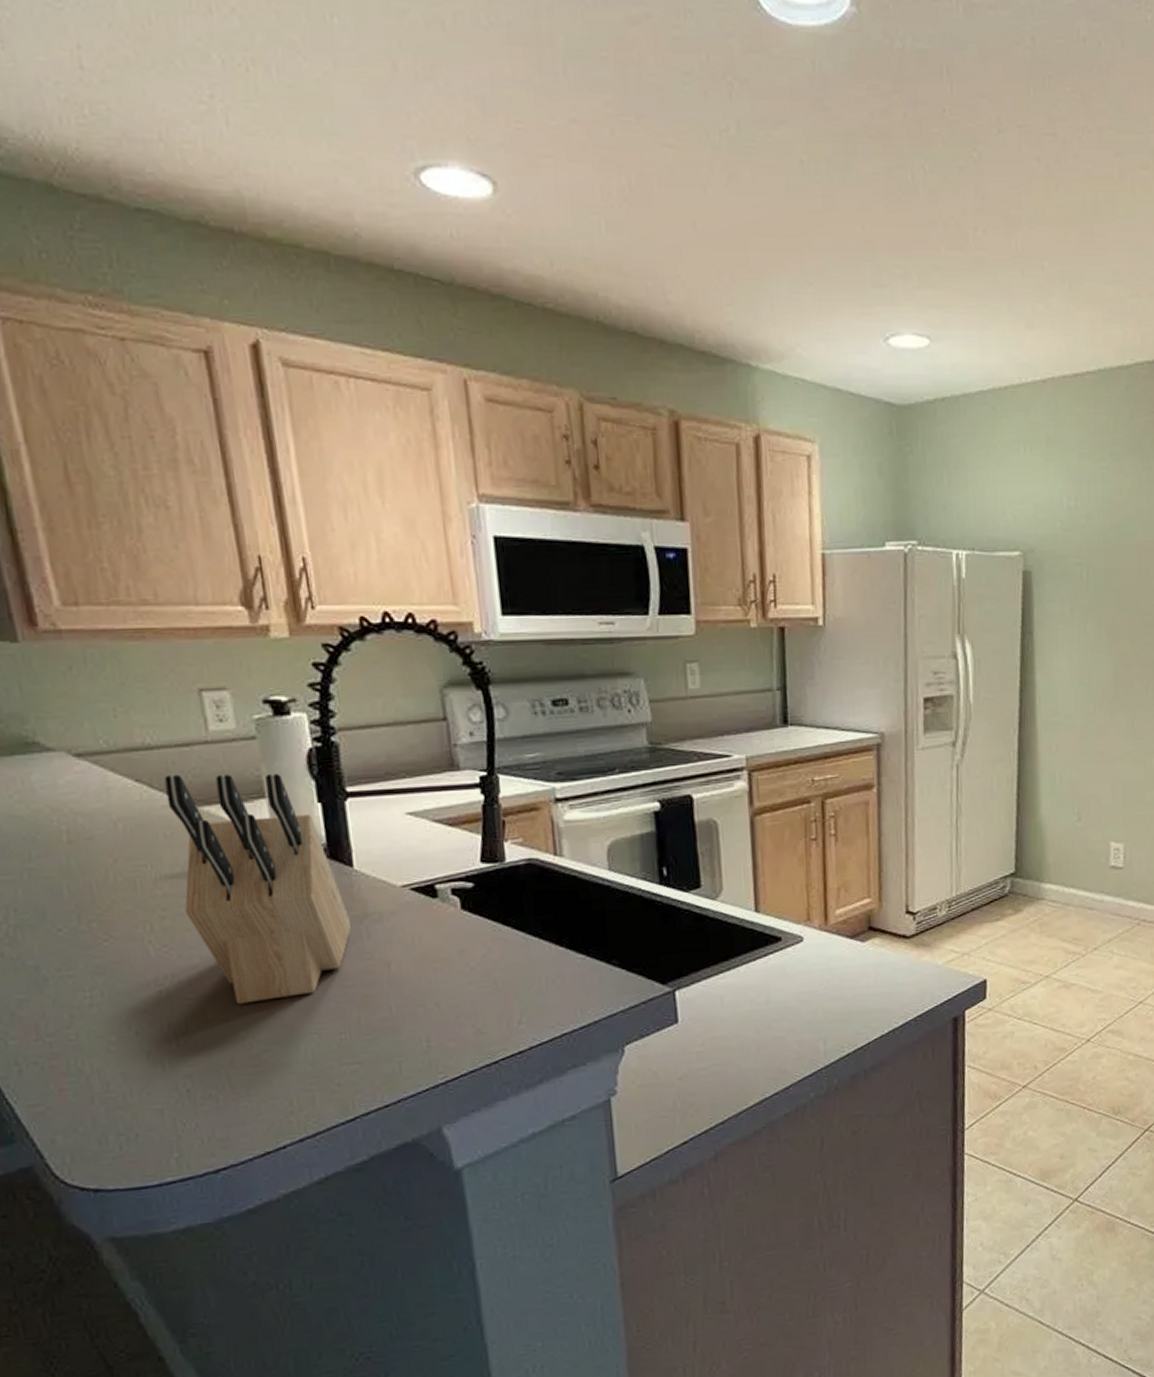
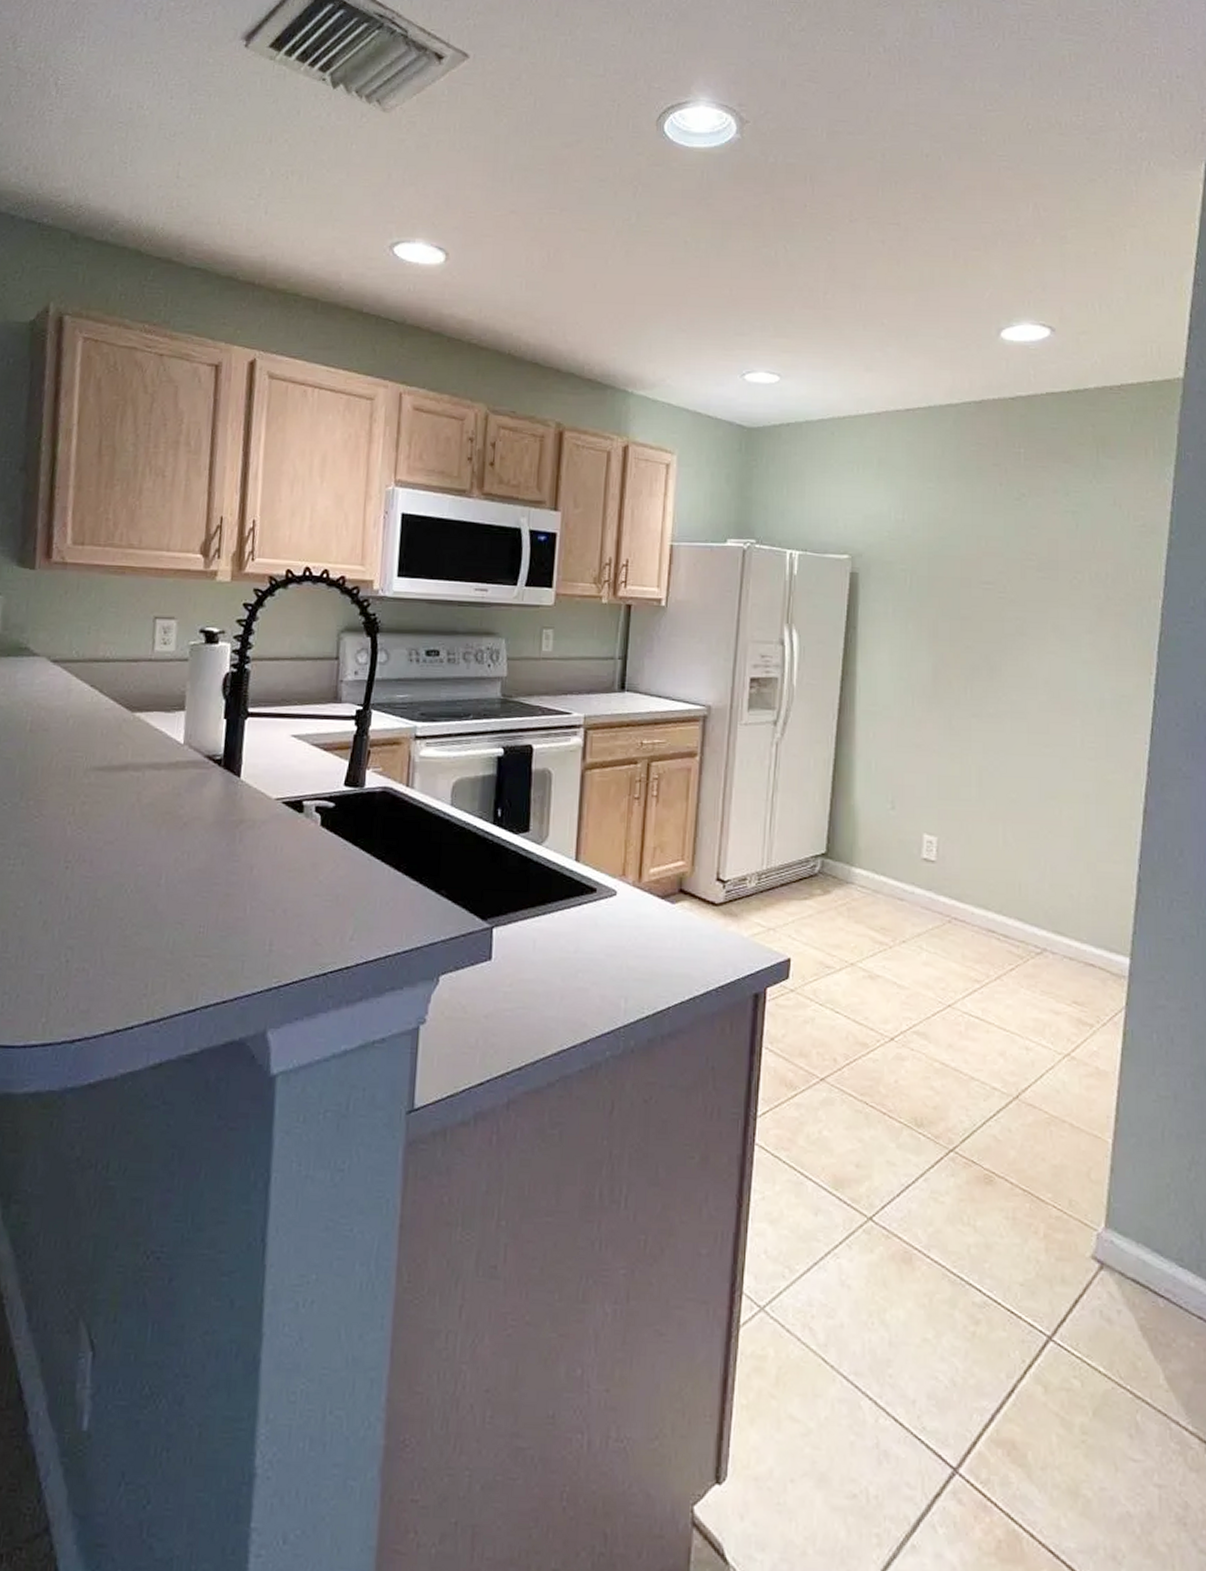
knife block: present [164,774,352,1005] -> none [102,683,229,888]

